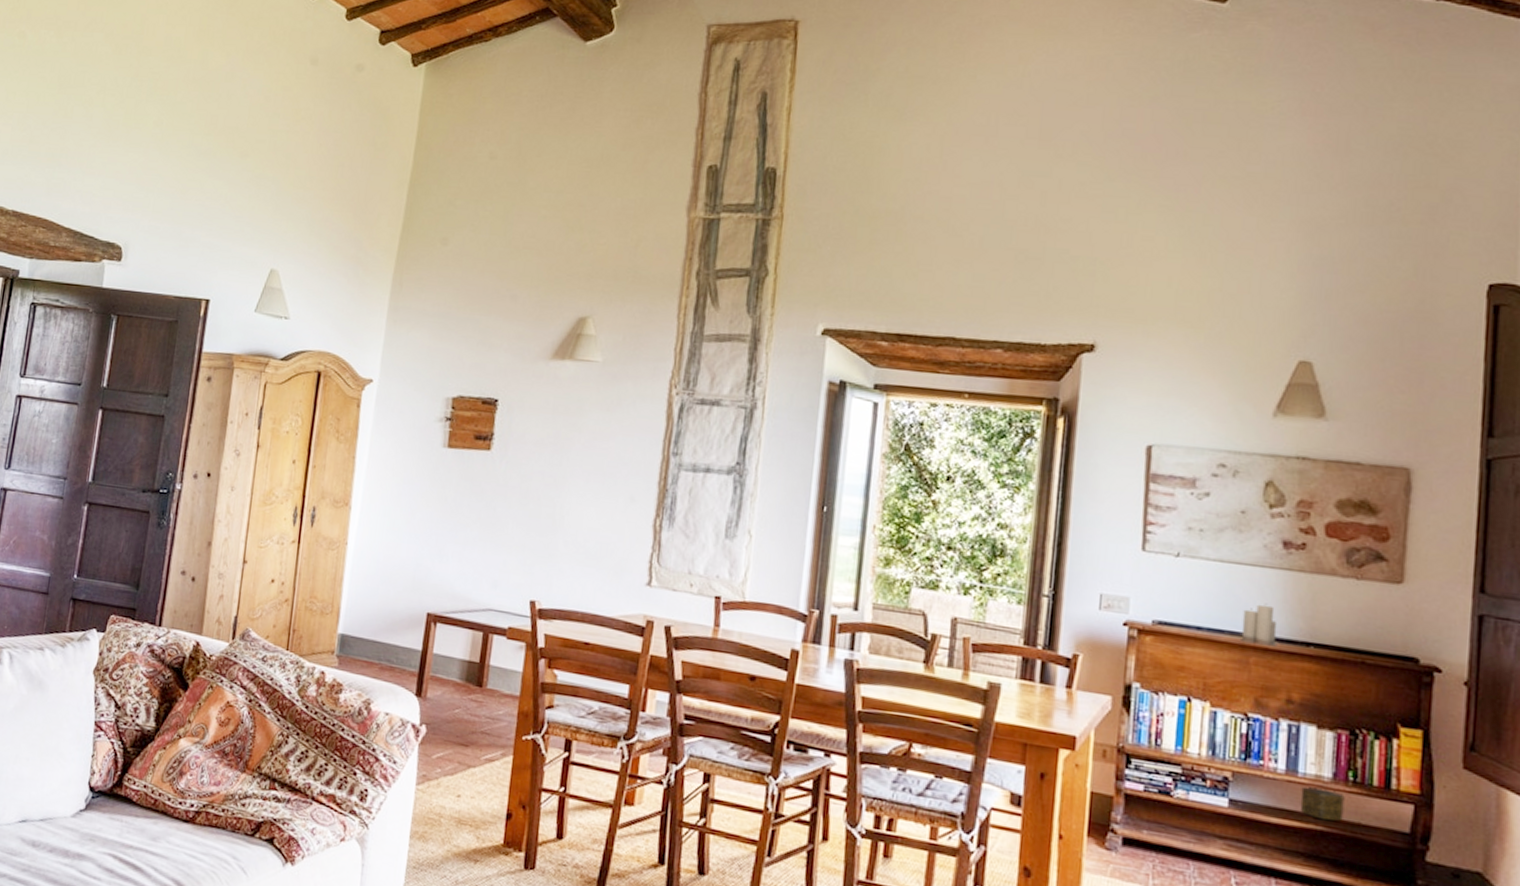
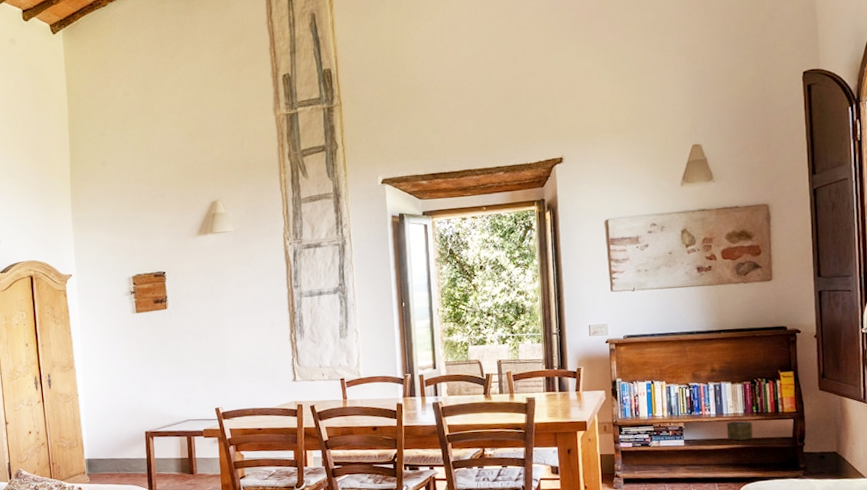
candle: present [1239,603,1278,647] -> none [678,310,702,339]

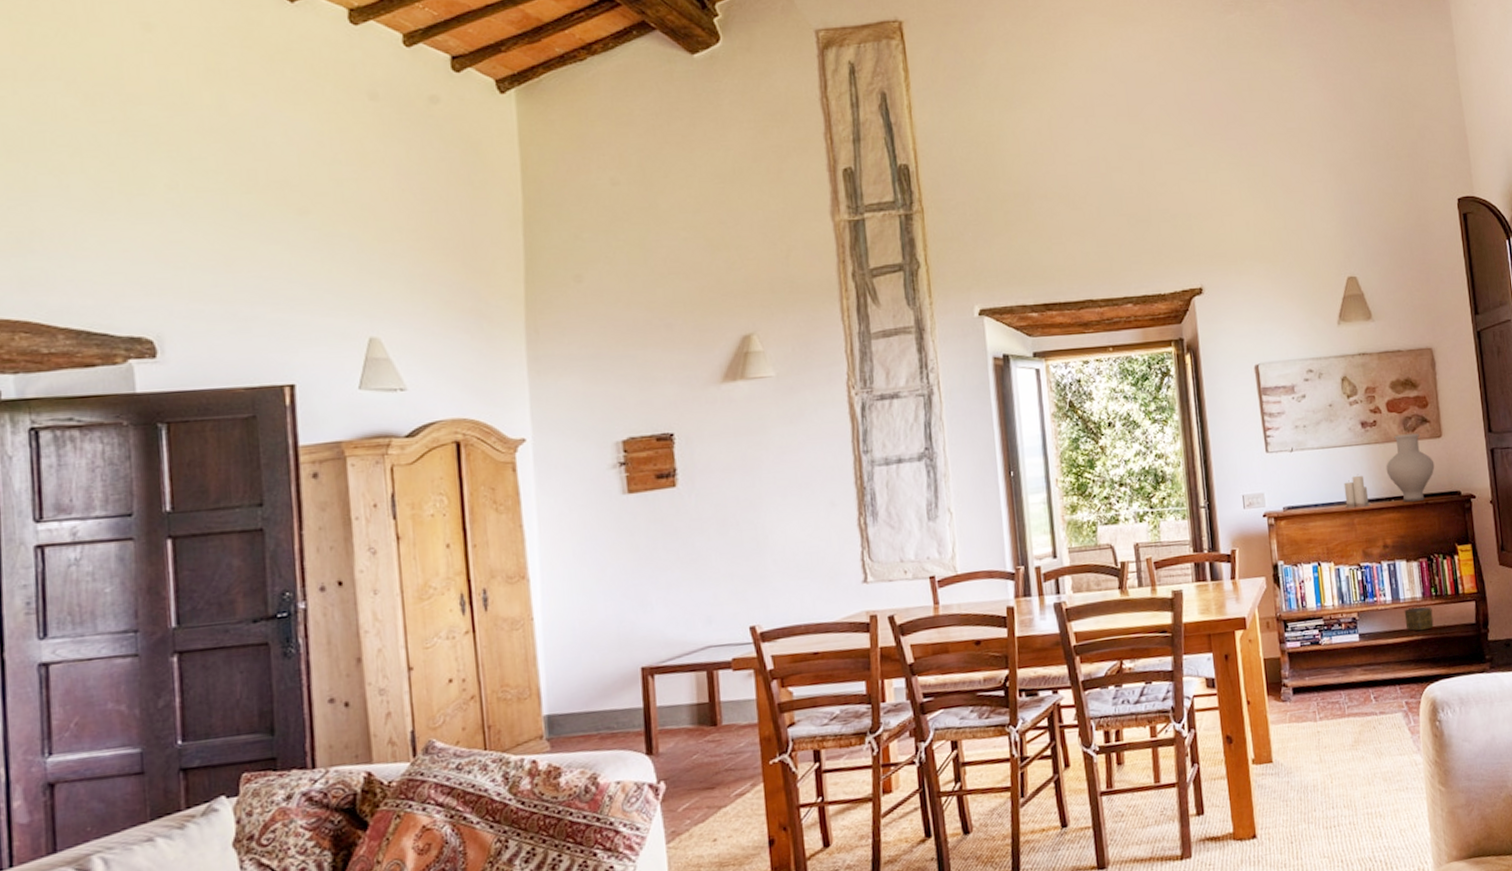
candle: none [678,310,702,339] -> present [1343,474,1371,509]
vase: none [717,277,764,335] -> present [1386,433,1435,503]

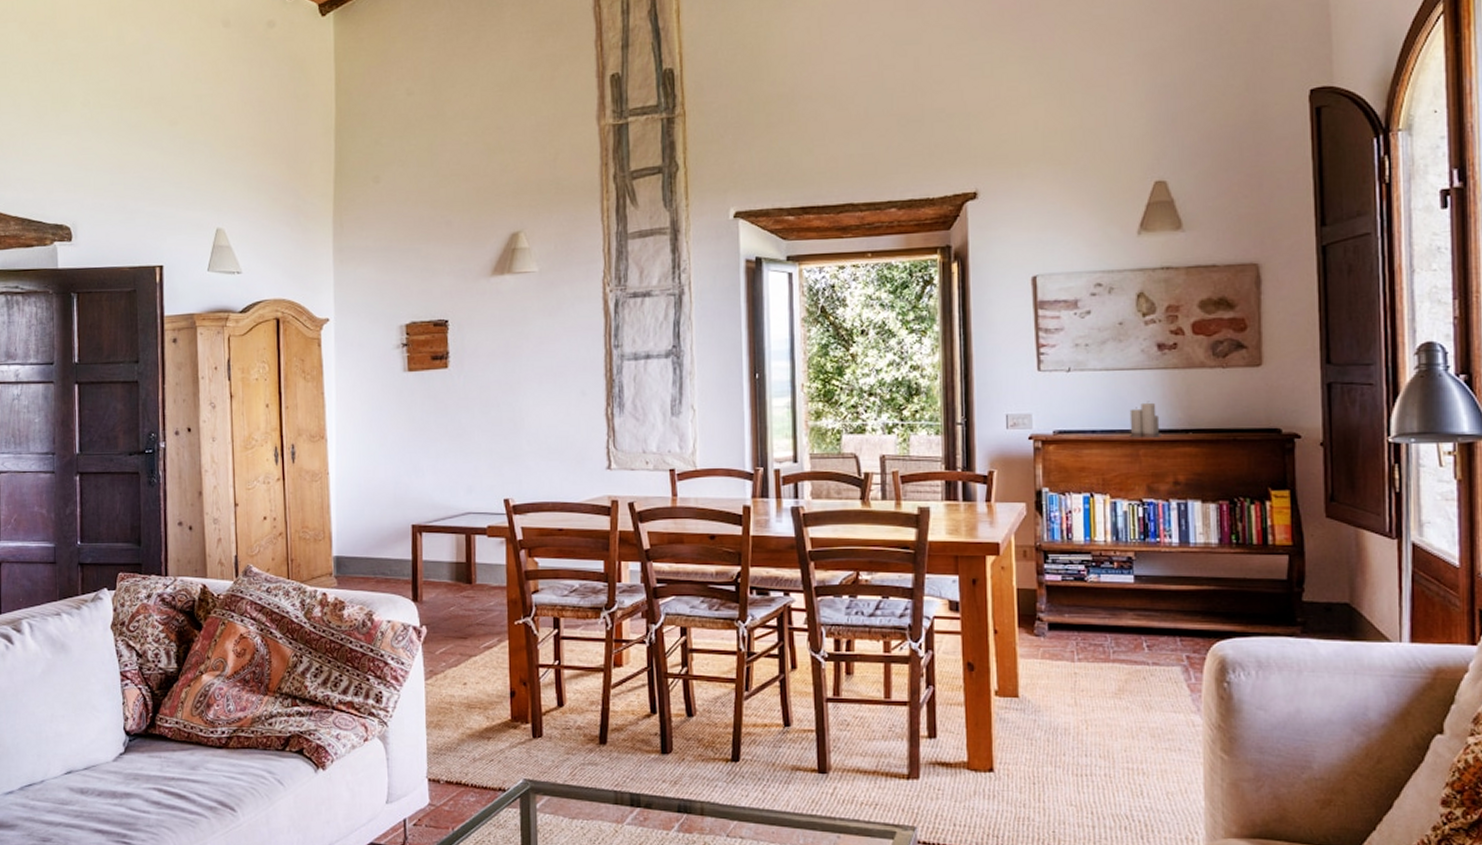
vase: present [1386,433,1435,503] -> none [1185,359,1249,438]
decorative box: present [1404,606,1434,631] -> none [1194,554,1231,581]

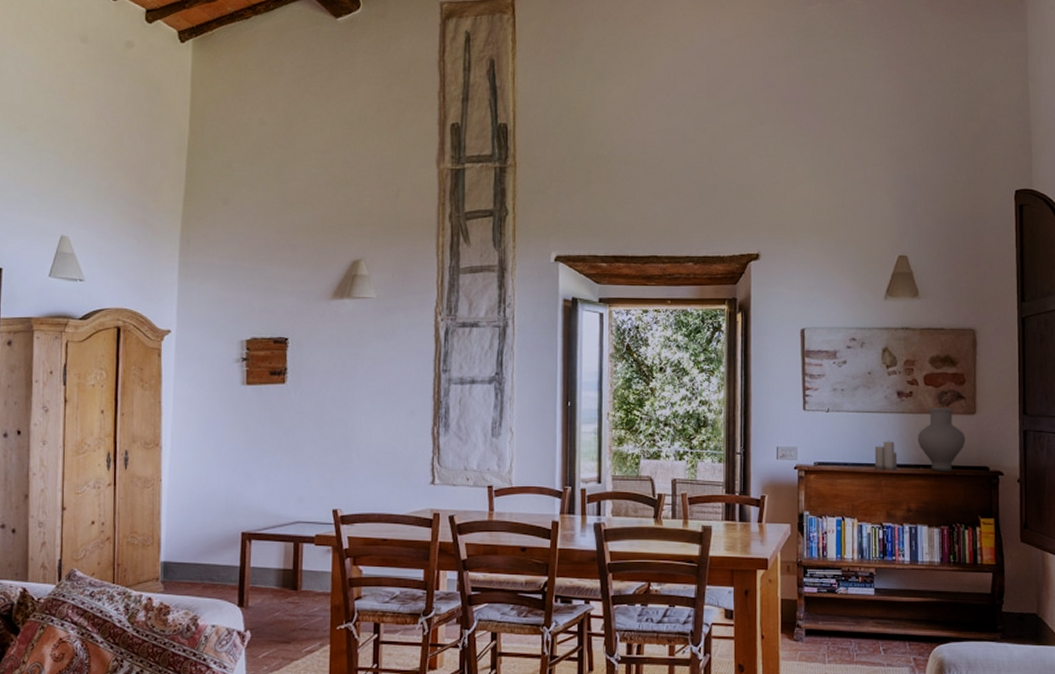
vase: none [1185,359,1249,438] -> present [917,407,966,473]

